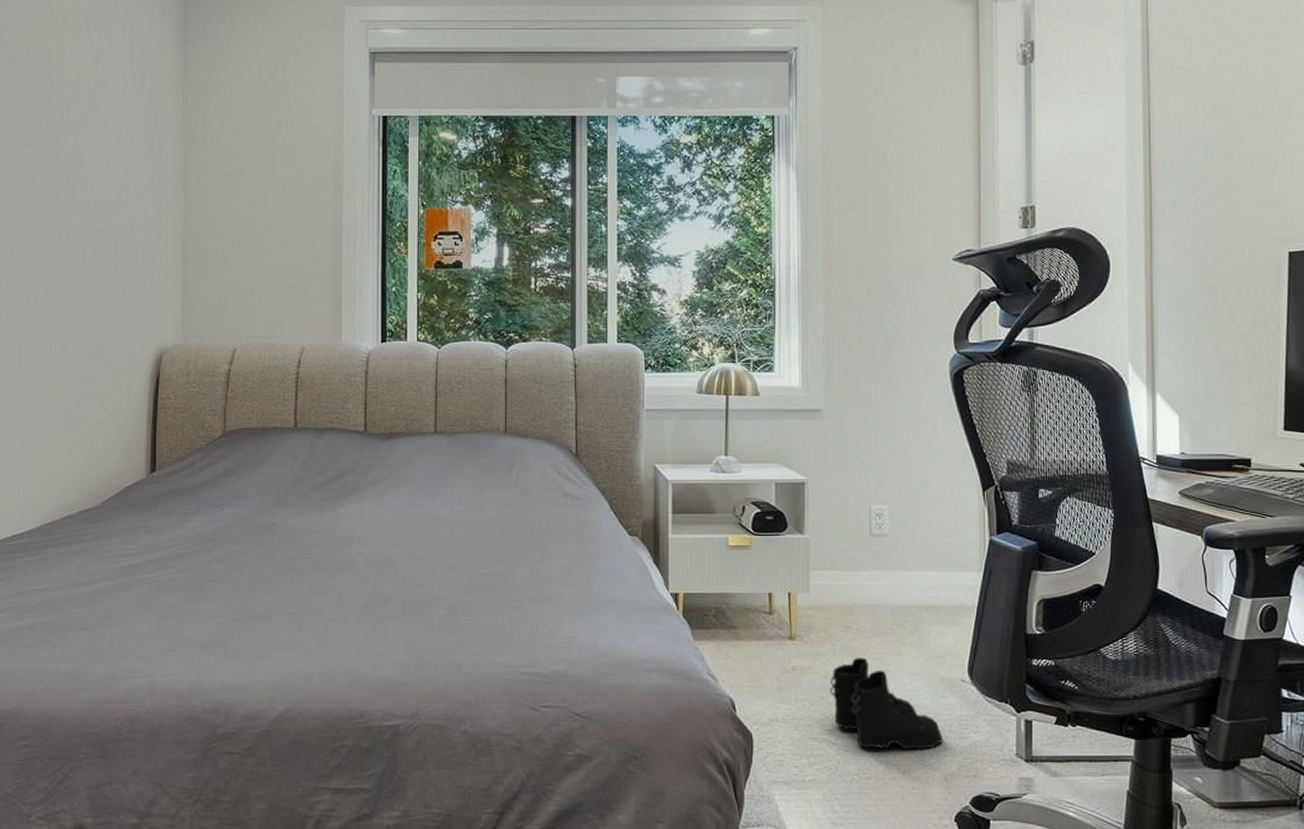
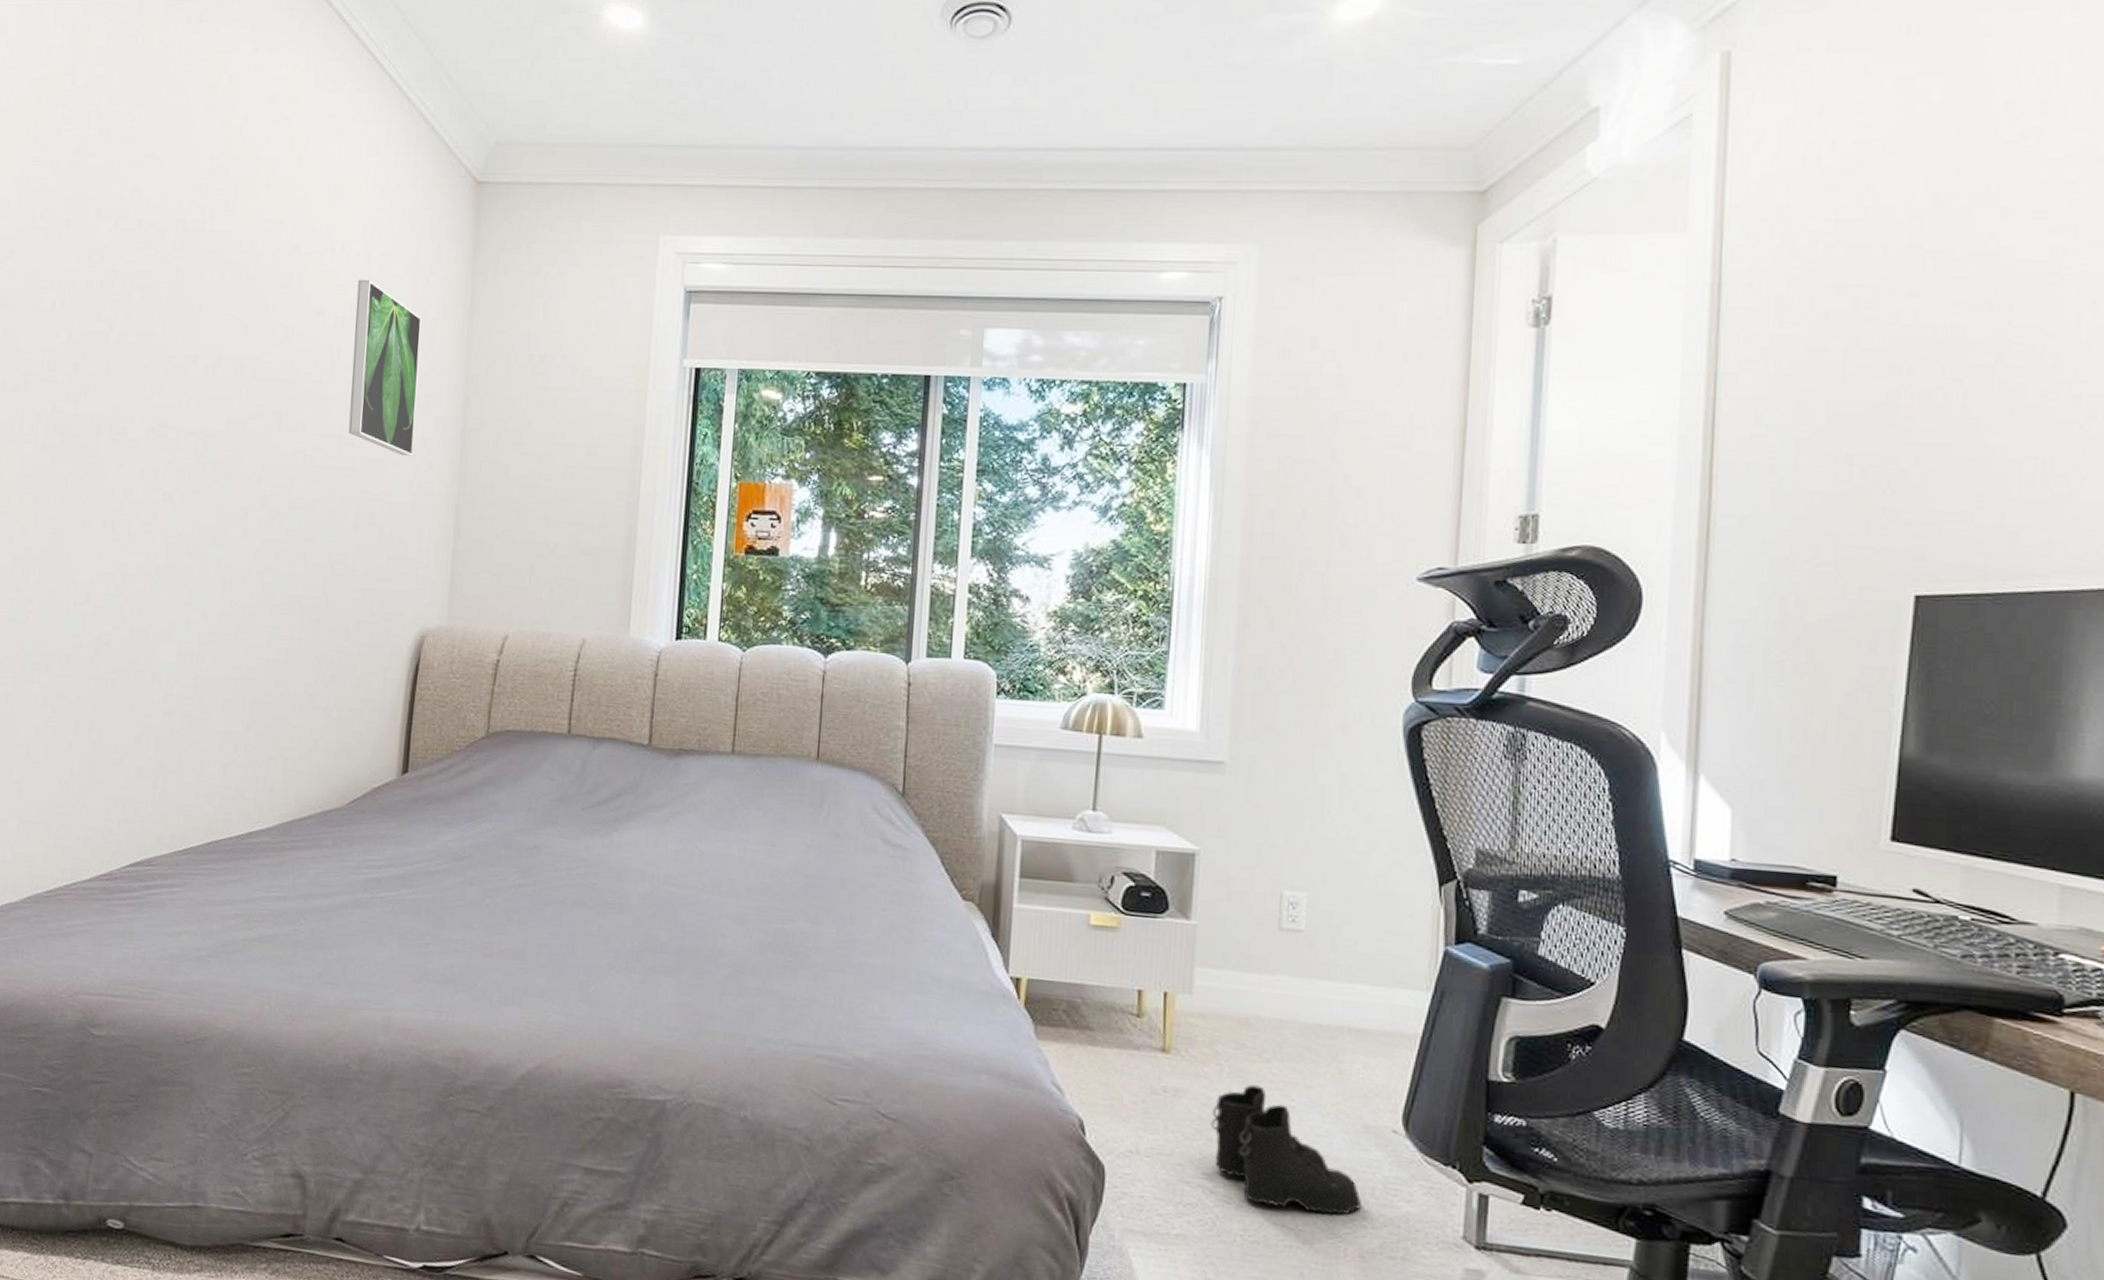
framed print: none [80,48,142,200] -> present [348,279,422,456]

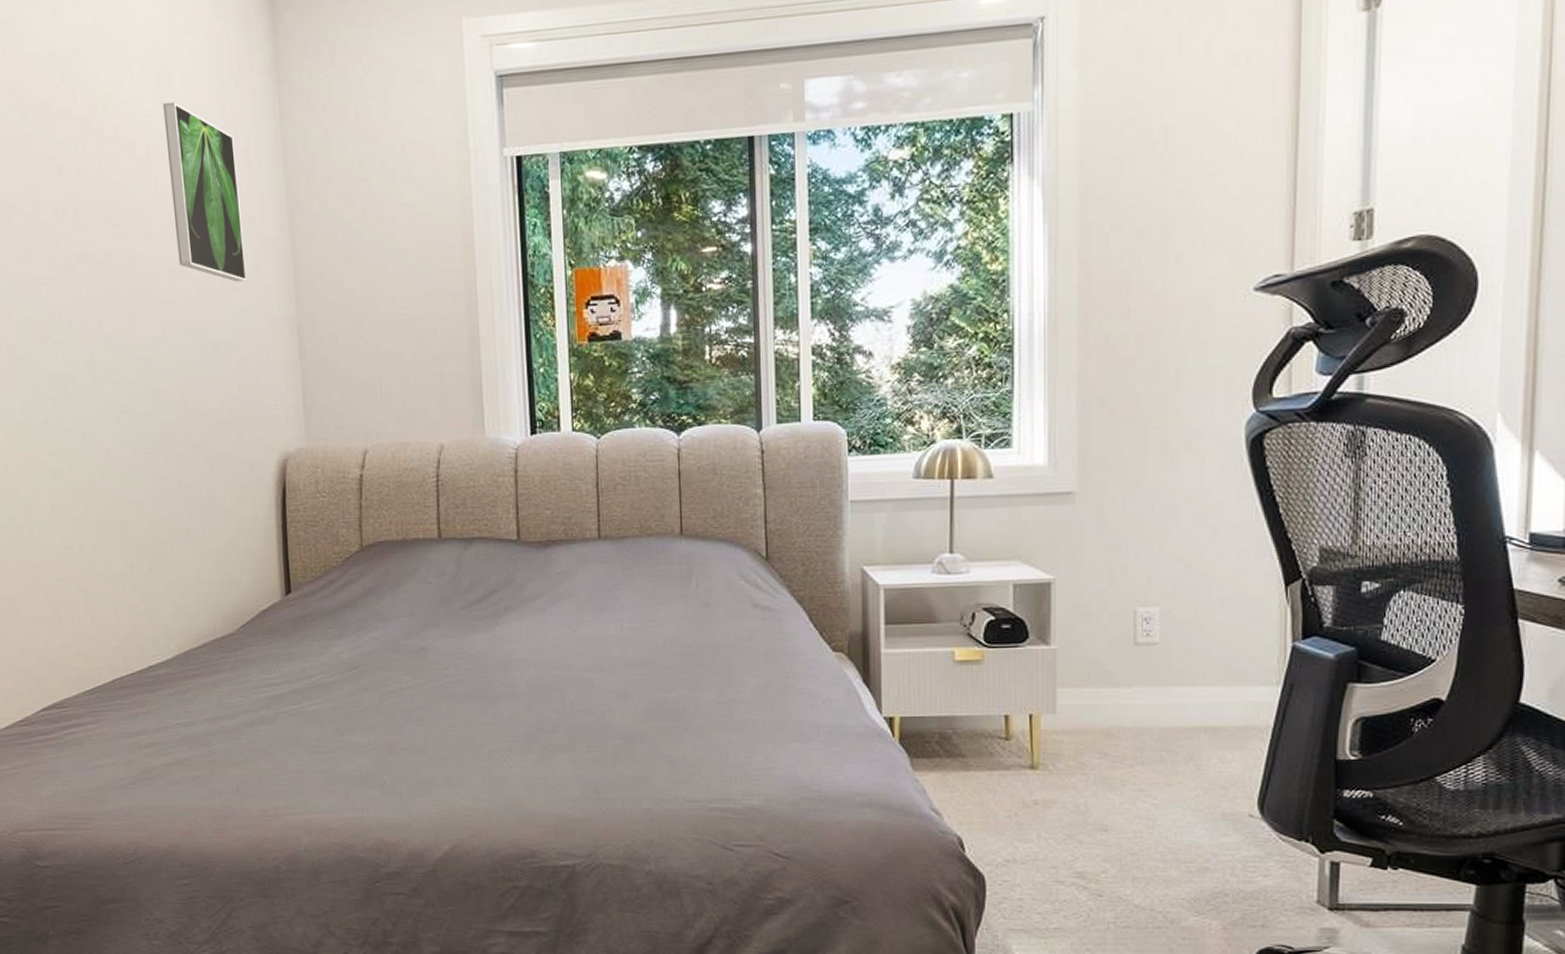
boots: present [1210,1084,1361,1217] -> none [1080,789,1223,896]

